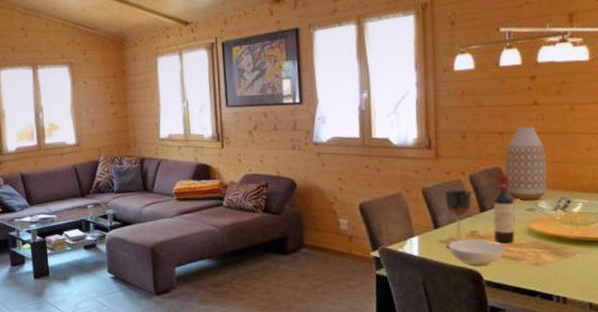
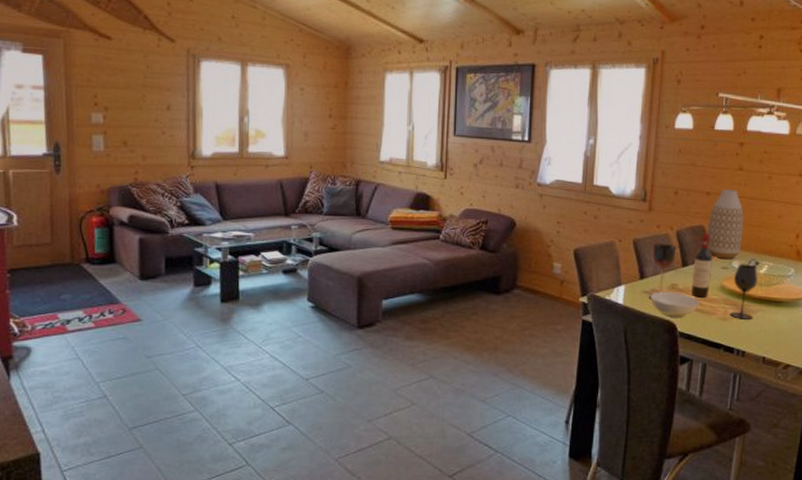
wineglass: none [542,202,572,263] -> present [730,263,758,319]

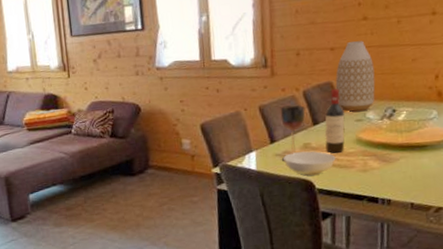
wineglass: present [730,263,758,319] -> none [369,112,397,169]

